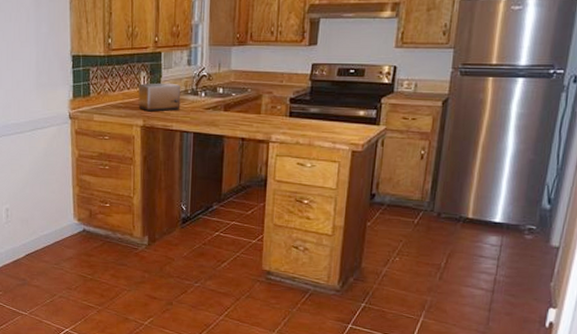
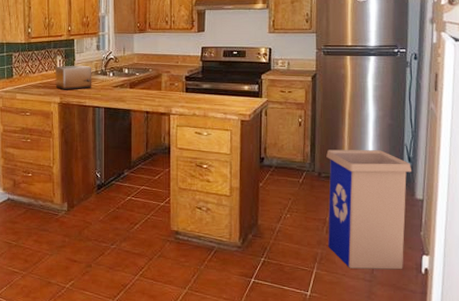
recycling bin: none [440,187,550,323] -> present [326,149,411,270]

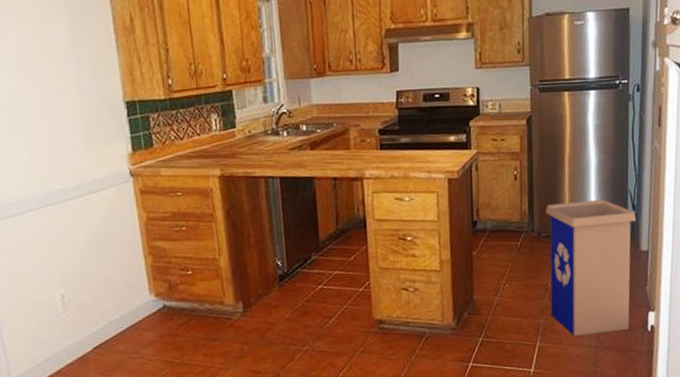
toaster: present [55,65,92,90] -> none [210,124,262,159]

